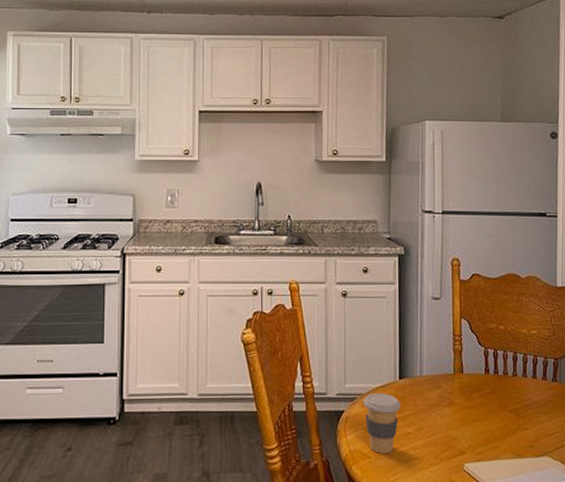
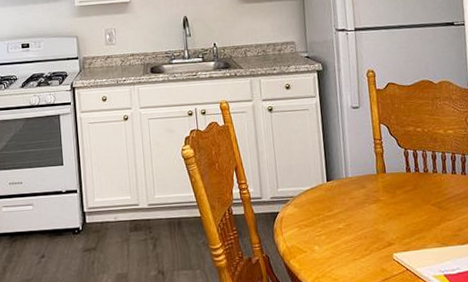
coffee cup: present [363,392,401,453] -> none [295,194,331,248]

